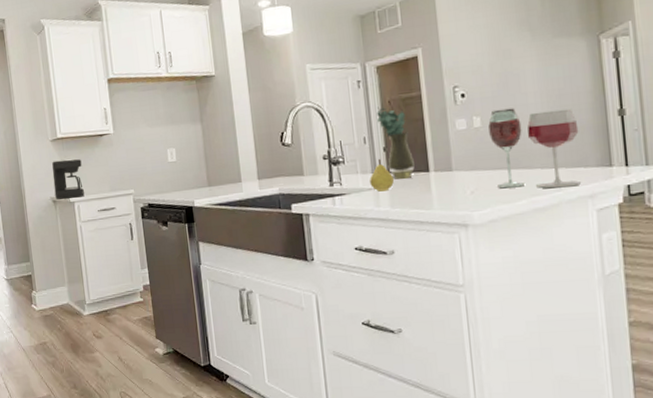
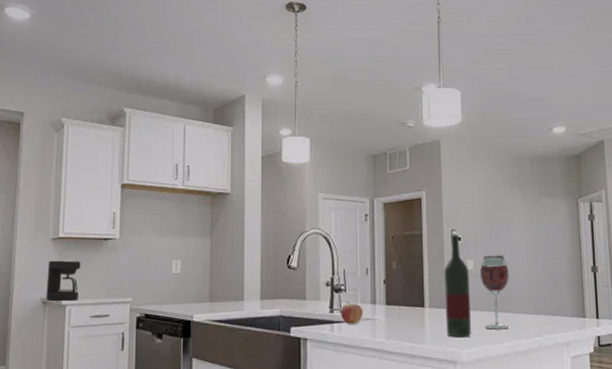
fruit: none [340,173,365,196] -> present [340,301,363,324]
fruit: present [370,158,394,192] -> none [369,290,391,322]
vase: present [377,107,415,179] -> none [380,241,411,312]
wine bottle: none [448,91,484,200] -> present [444,235,472,338]
wineglass: present [527,108,581,189] -> none [513,261,558,333]

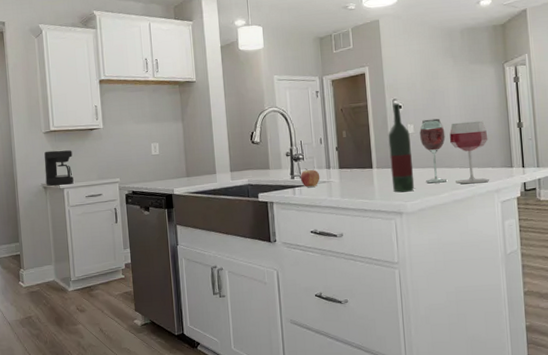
wineglass: none [513,261,558,333] -> present [449,120,489,184]

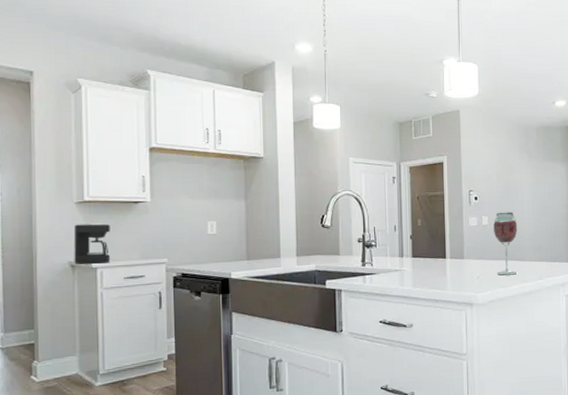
fruit: present [300,168,320,187] -> none [371,255,392,275]
wine bottle: present [388,103,415,193] -> none [463,195,486,284]
wineglass: present [449,120,489,184] -> none [521,216,557,277]

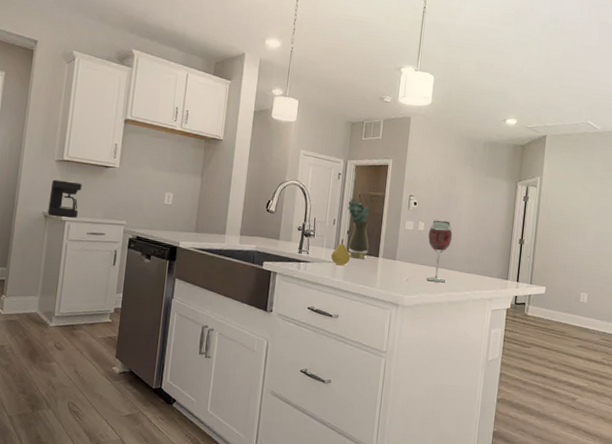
fruit: none [397,244,417,273] -> present [331,238,350,266]
vase: none [407,201,434,263] -> present [347,197,370,259]

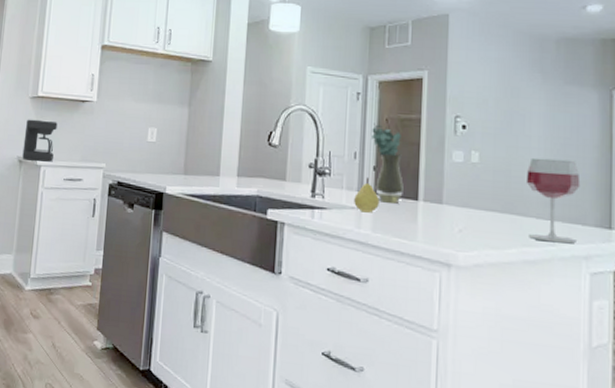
wineglass: present [426,219,453,283] -> none [486,147,521,234]
wineglass: none [454,228,491,290] -> present [525,157,581,244]

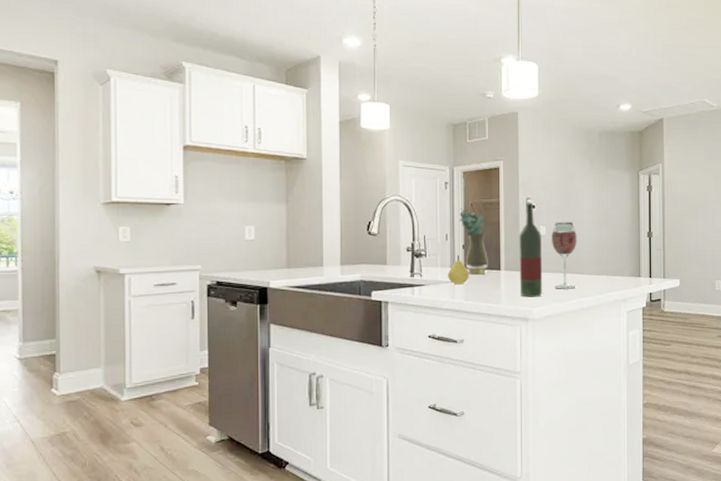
coffee maker: present [22,119,58,162] -> none [100,226,140,270]
wine bottle: none [441,122,473,239] -> present [519,203,543,297]
wineglass: none [486,147,521,234] -> present [552,222,577,289]
wineglass: present [525,157,581,244] -> none [581,227,619,292]

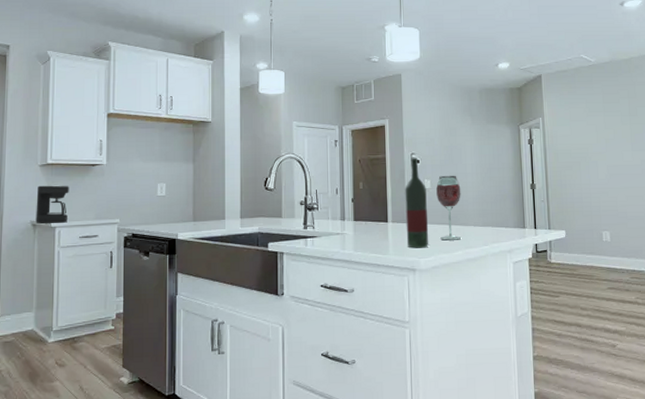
coffee maker: none [100,226,140,270] -> present [36,185,69,223]
fruit: present [448,254,469,285] -> none [338,207,358,236]
vase: present [460,208,488,275] -> none [349,164,376,227]

